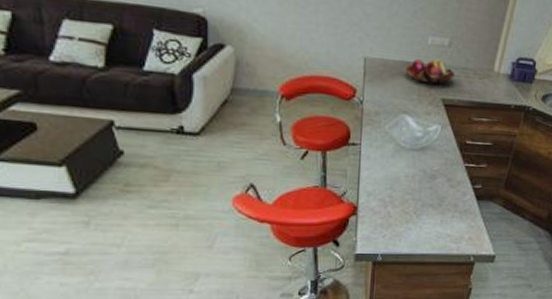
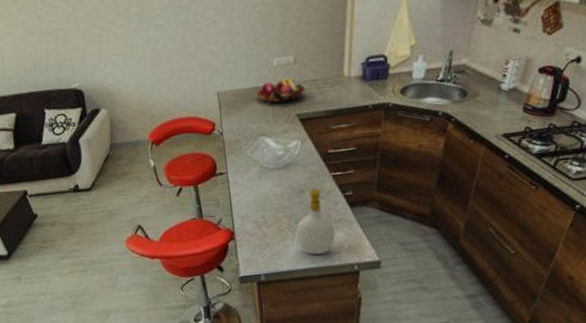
soap bottle: none [420,175,460,241] -> present [296,187,336,255]

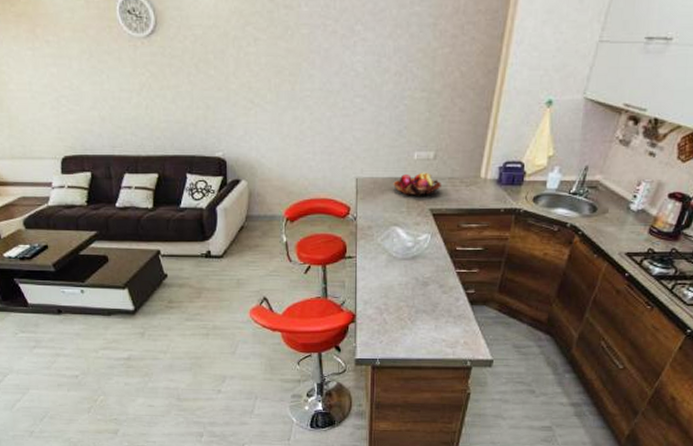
soap bottle: present [296,187,336,255] -> none [415,282,454,346]

